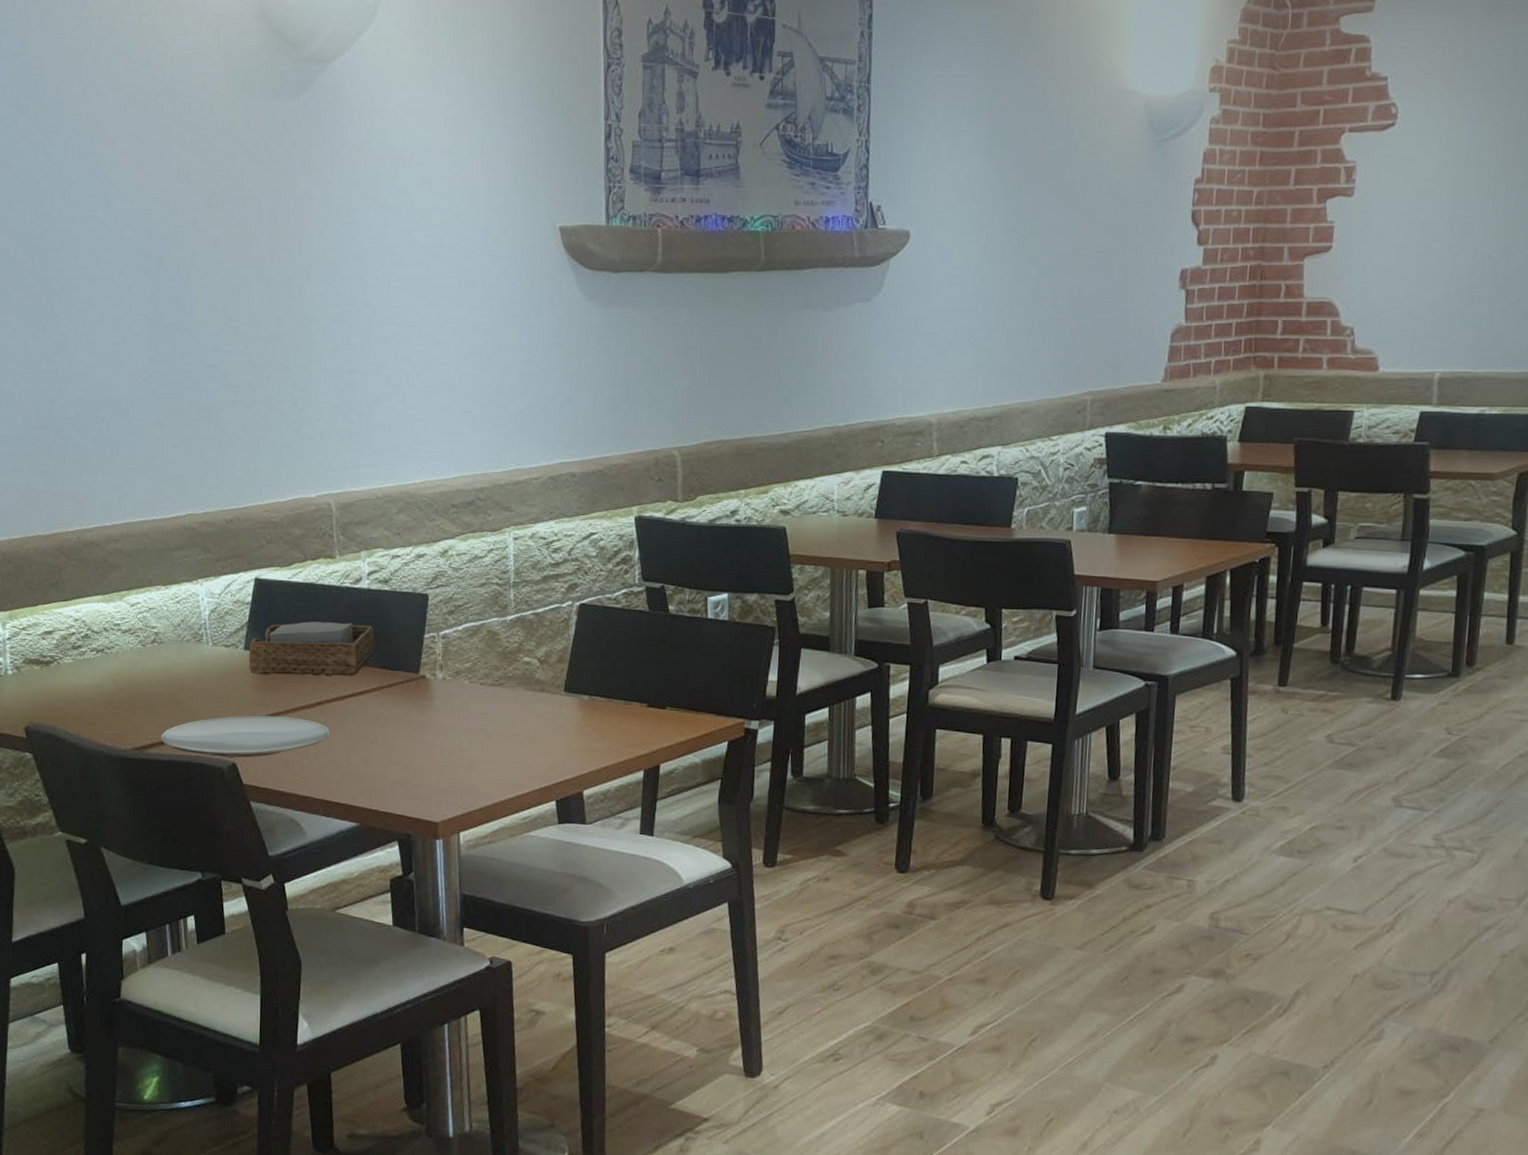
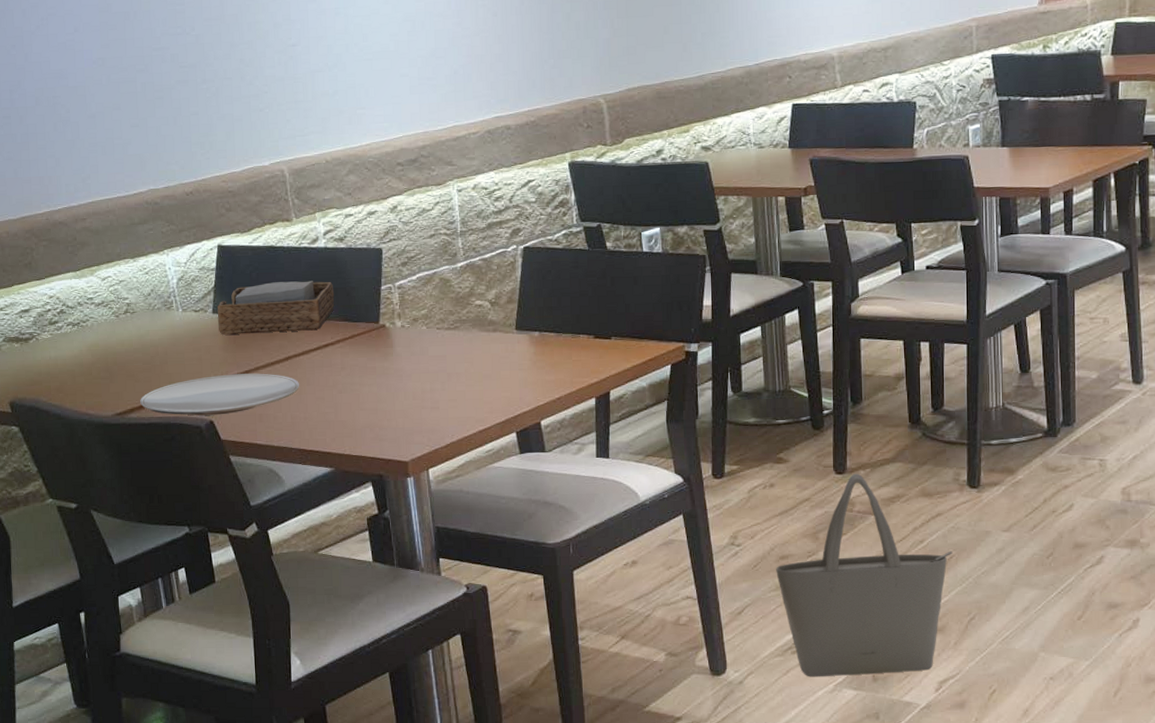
shopping bag: none [824,873,1018,1092] -> present [776,473,953,677]

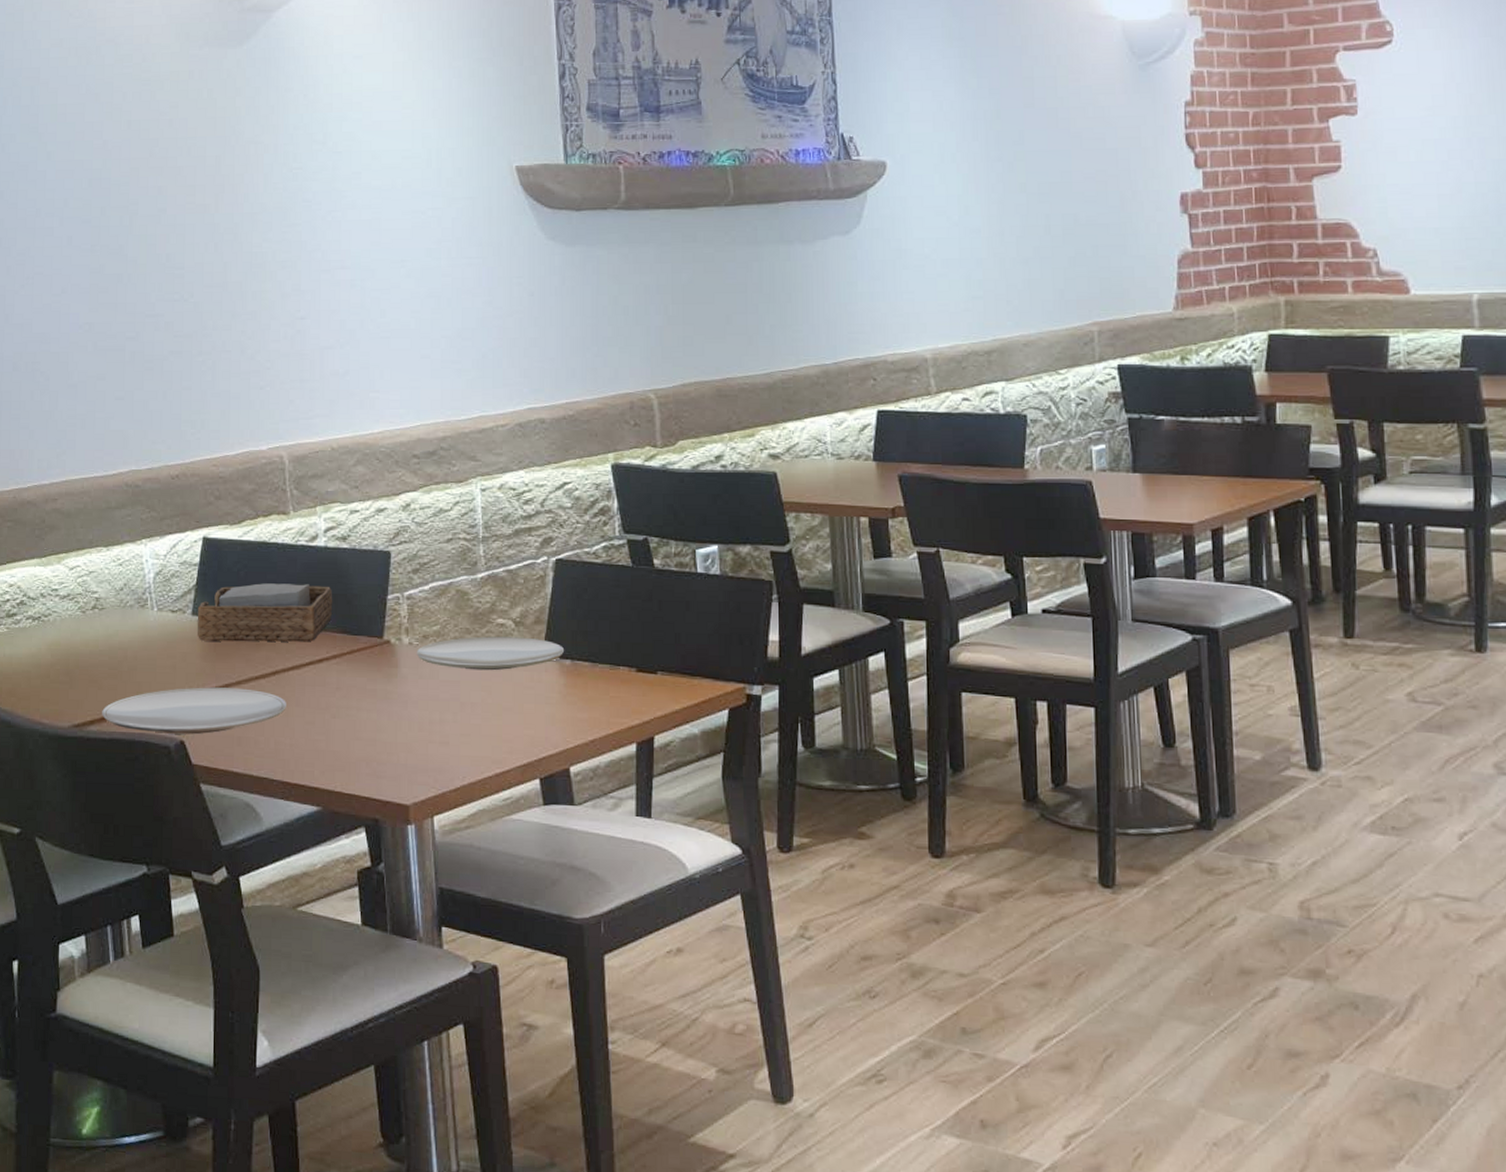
plate: none [408,315,534,346] -> present [416,636,565,671]
shopping bag: present [776,473,953,677] -> none [856,858,1082,1120]

